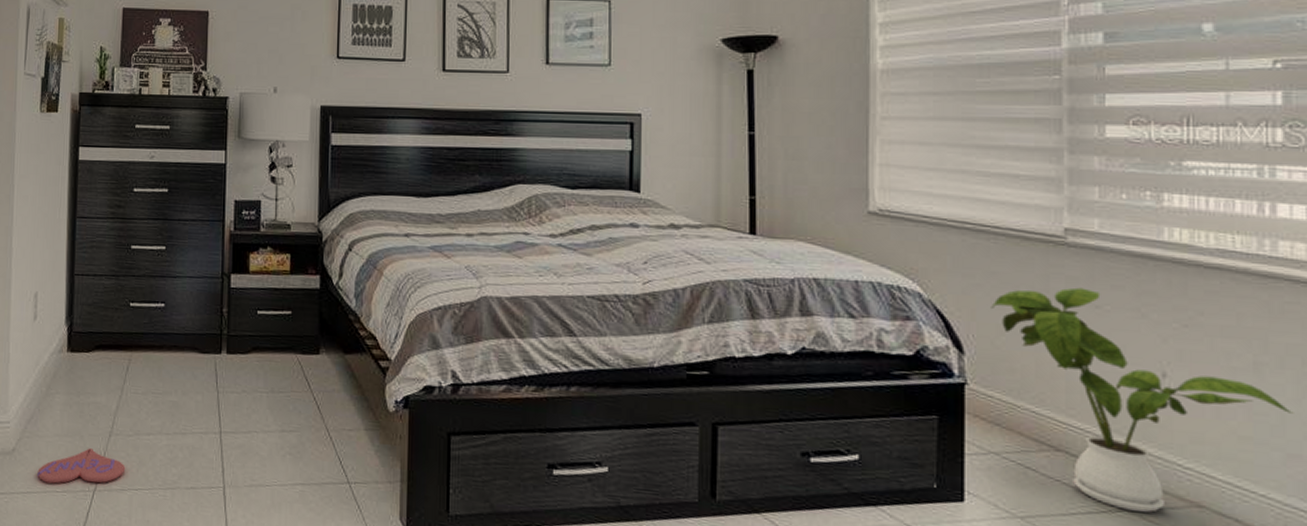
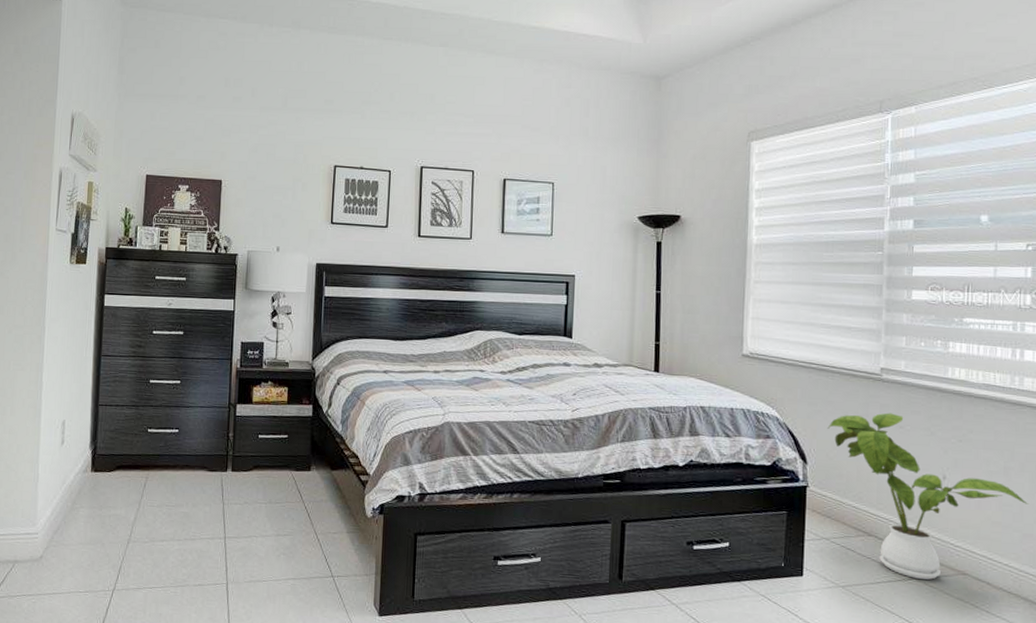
slippers: present [37,448,126,484] -> none [62,554,142,586]

